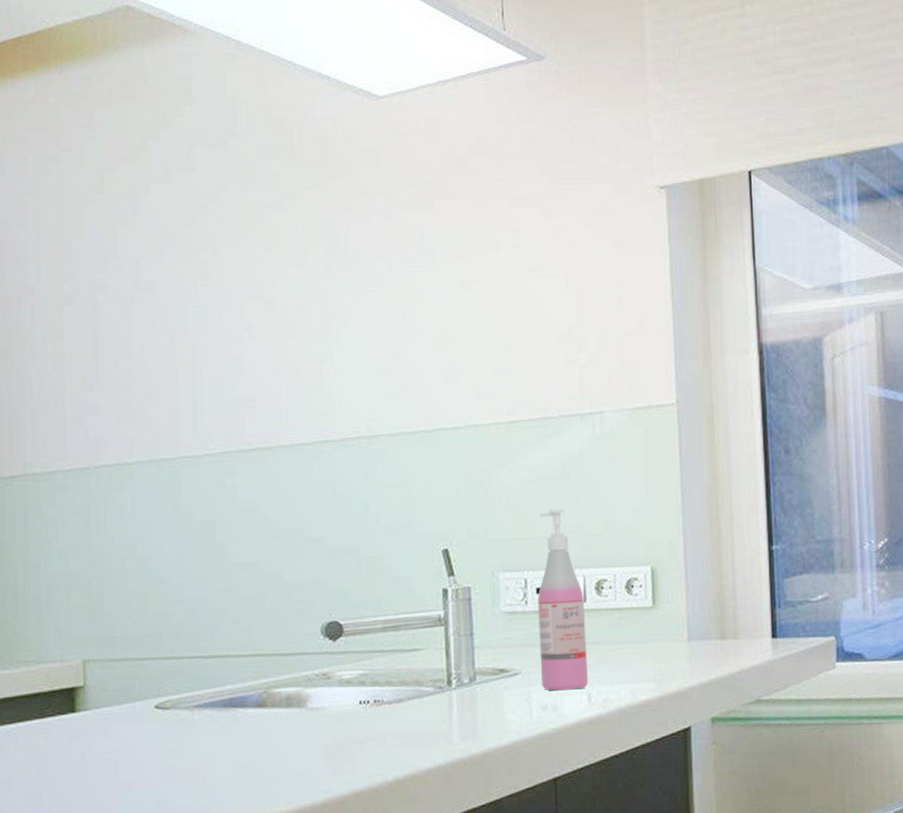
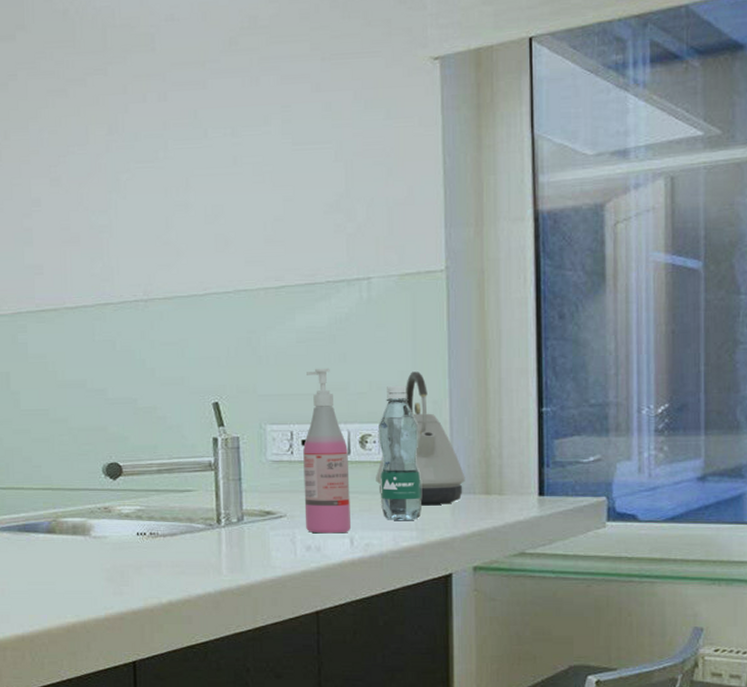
kettle: none [612,510,701,654] -> present [376,371,466,505]
bottle: none [613,525,659,672] -> present [377,385,421,520]

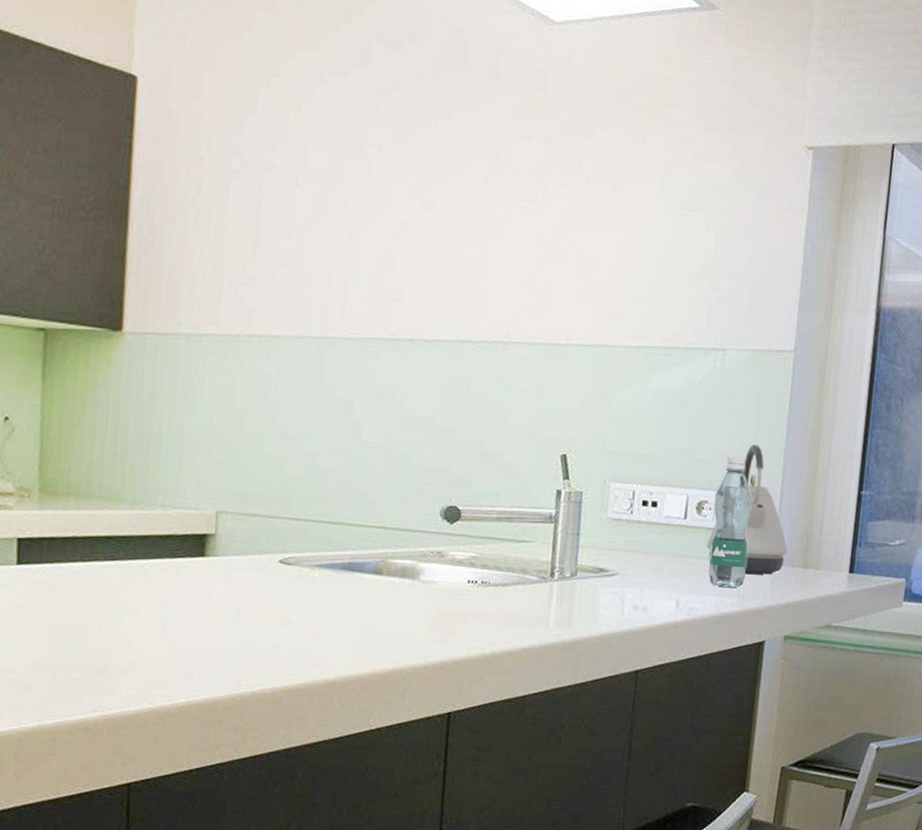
soap dispenser: present [303,368,351,534] -> none [636,431,685,596]

